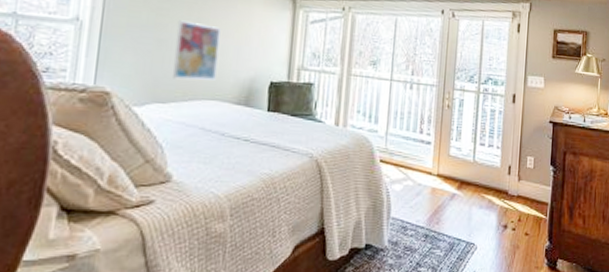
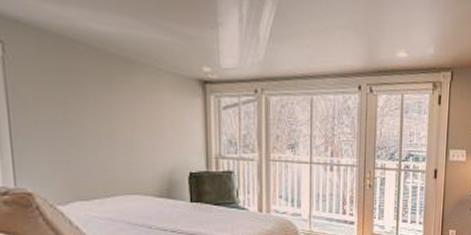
wall art: present [173,20,221,81] -> none [86,114,134,176]

